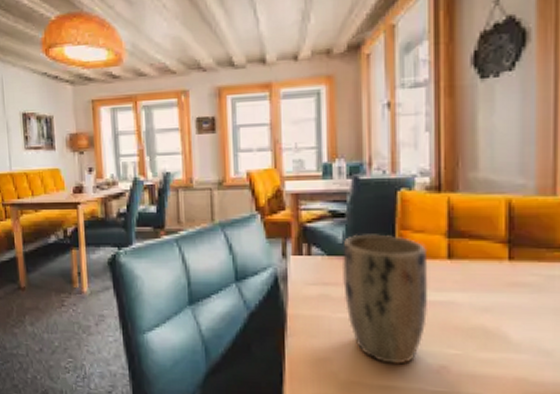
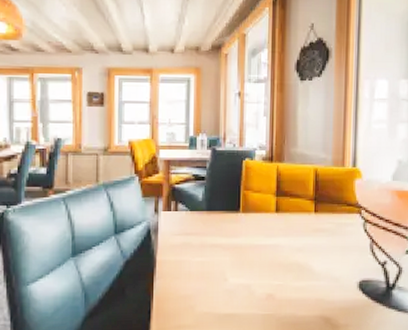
plant pot: present [342,234,428,364] -> none [201,193,262,296]

